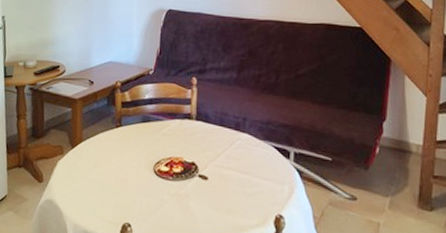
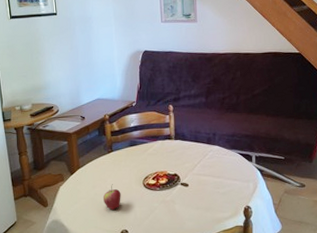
fruit: none [105,165,127,197] -> present [102,184,121,210]

